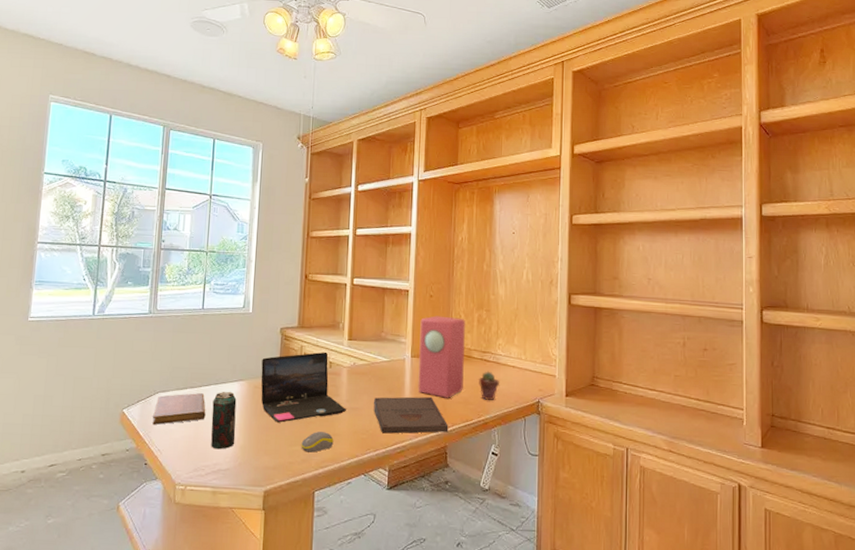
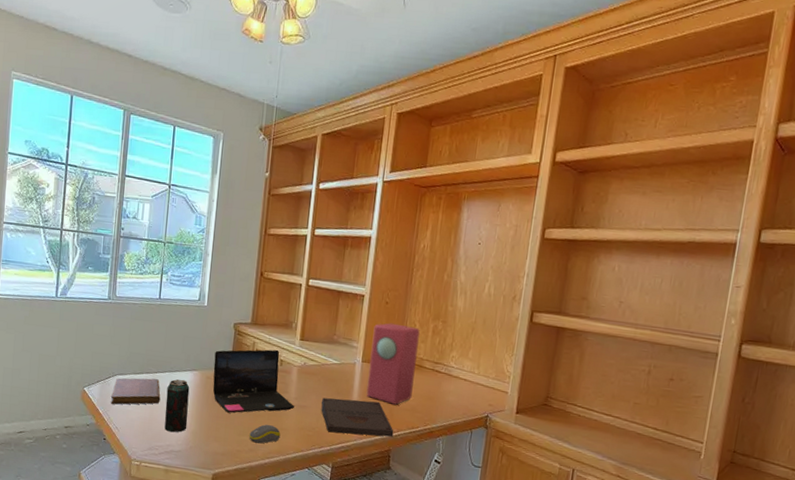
potted succulent: present [479,371,500,400] -> none [428,382,450,411]

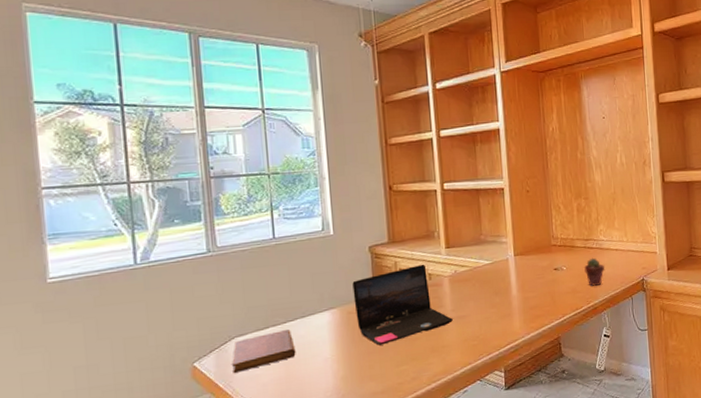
beverage can: present [164,379,190,433] -> none [302,322,335,386]
computer mouse: present [249,424,281,444] -> none [409,345,444,370]
pizza box: present [321,397,394,437] -> none [480,292,560,336]
speaker: present [366,323,421,405] -> none [519,209,570,291]
potted succulent: none [428,382,450,411] -> present [584,257,605,286]

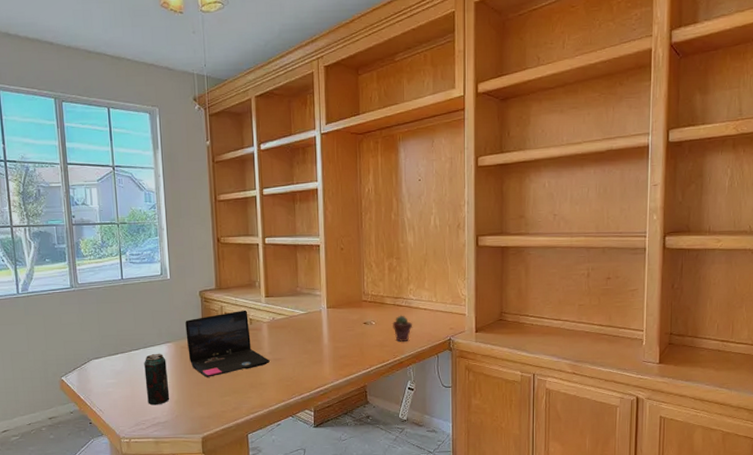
notebook: present [232,330,296,373] -> none [90,357,139,388]
beverage can: none [302,322,335,386] -> present [144,353,170,405]

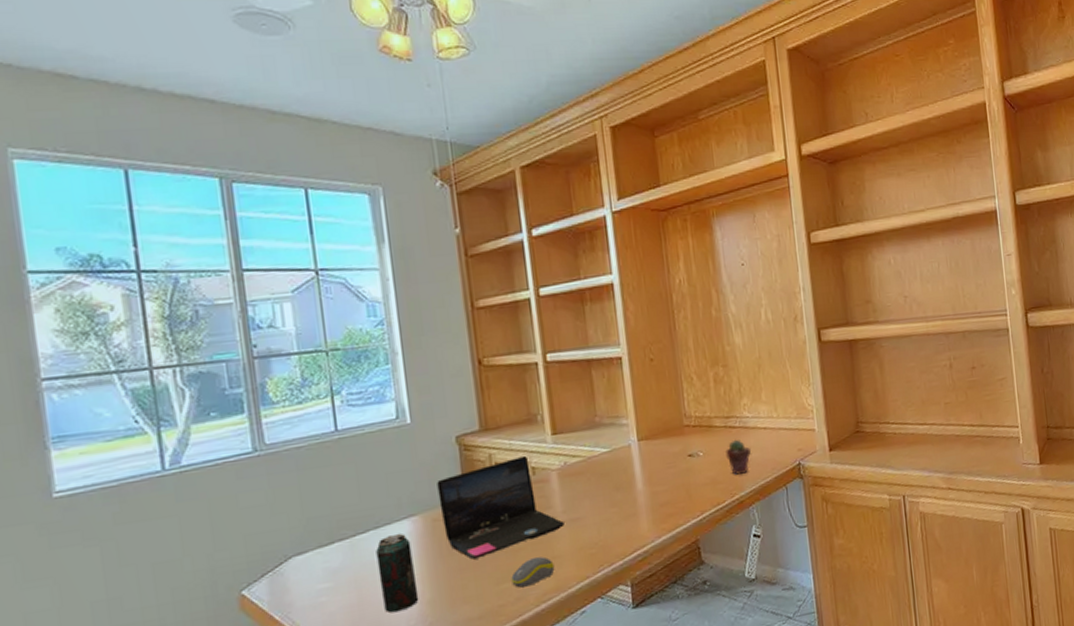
computer mouse: none [231,382,261,401] -> present [511,557,555,588]

